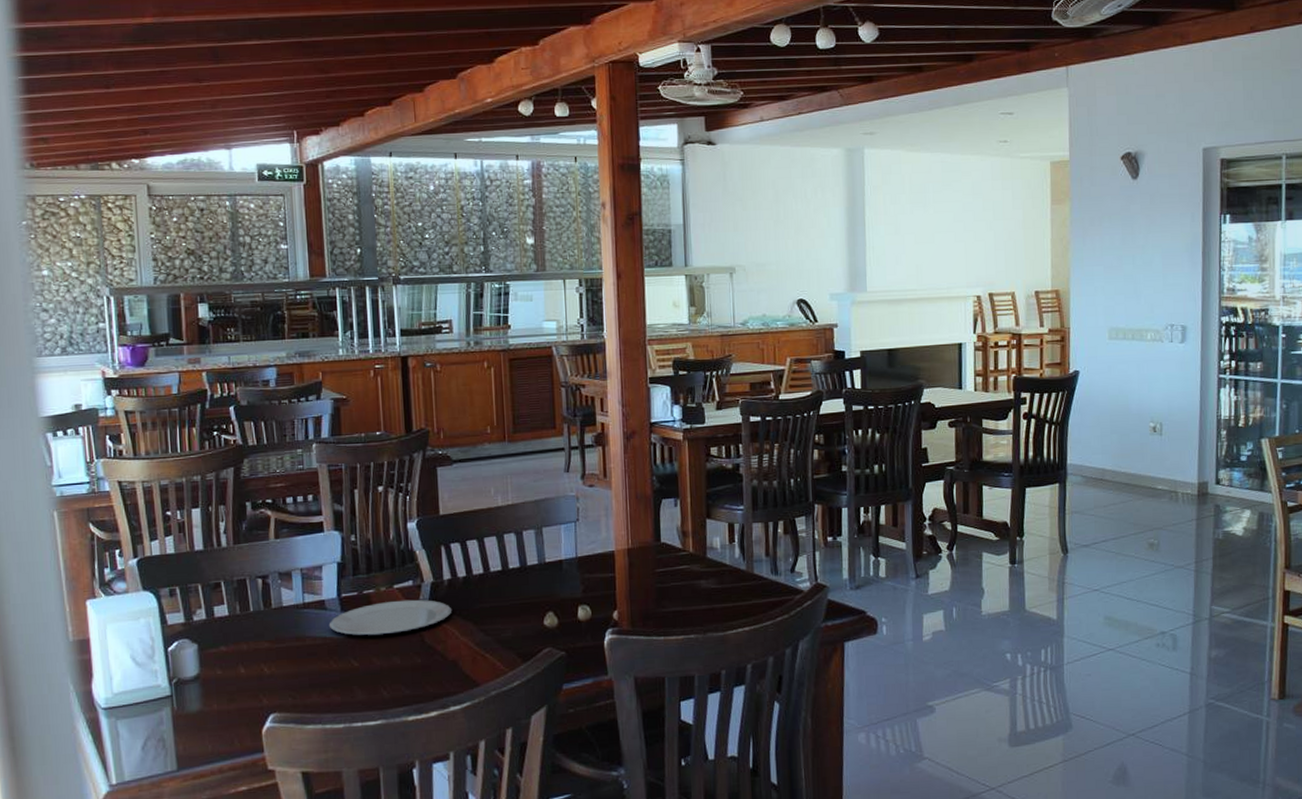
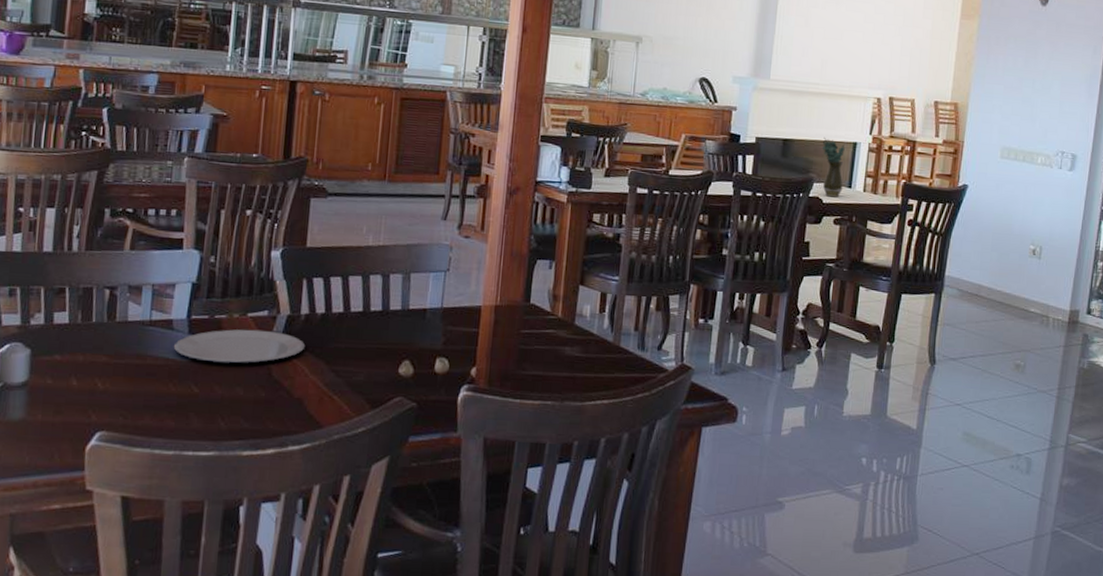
vase: none [928,341,954,401] -> present [823,137,845,198]

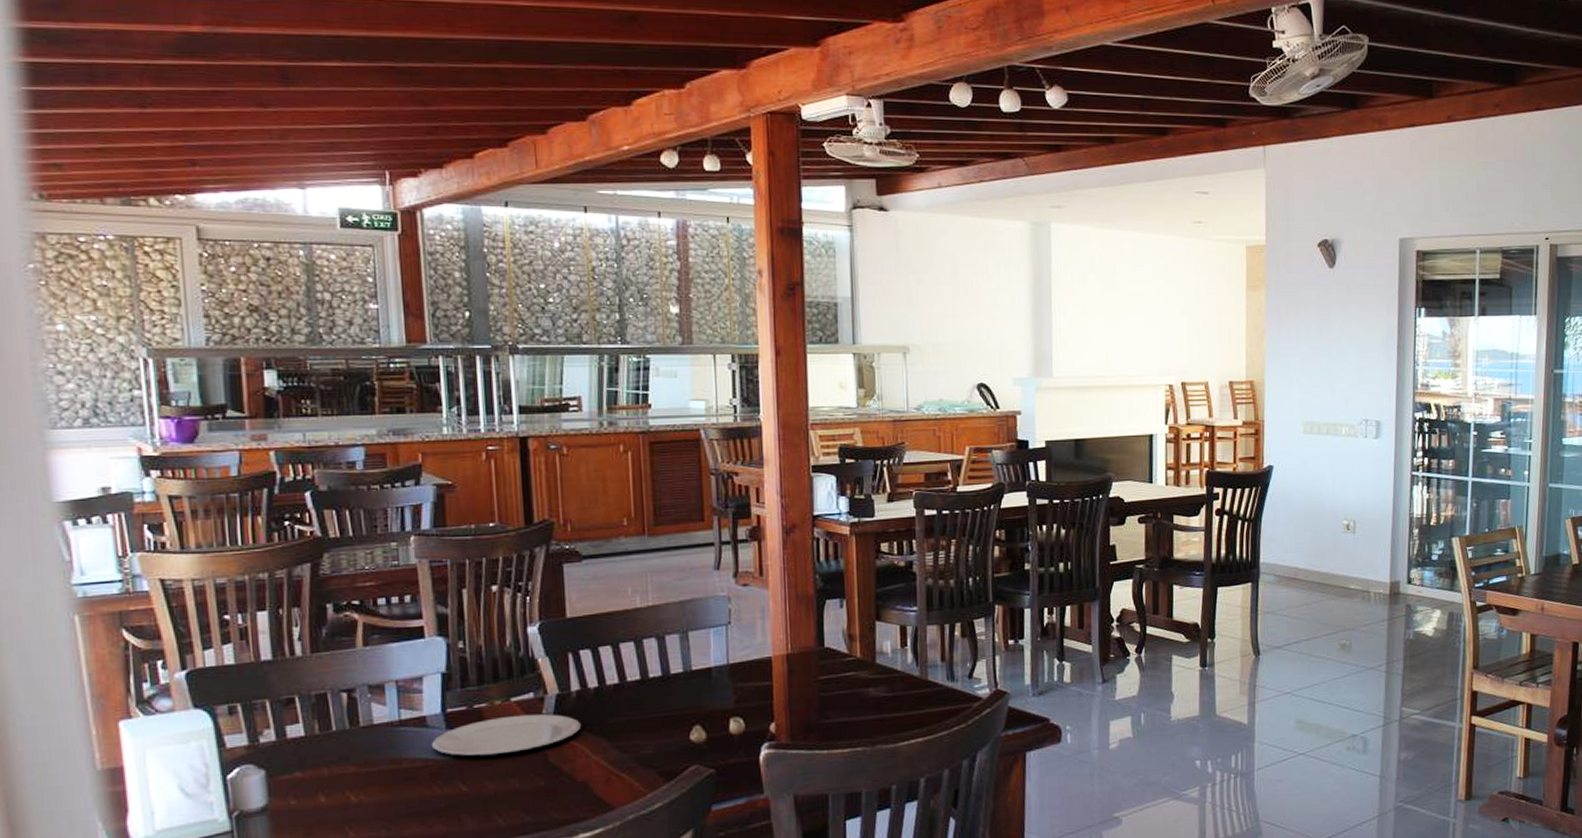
vase: present [823,137,845,198] -> none [1117,432,1144,495]

